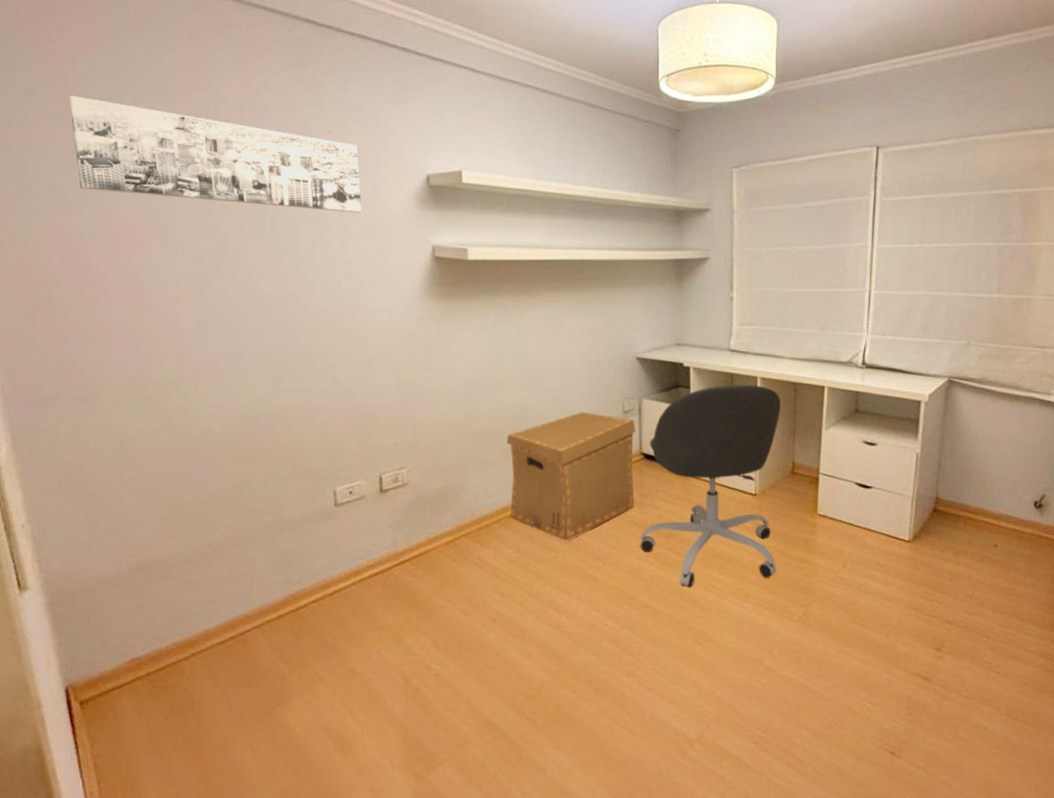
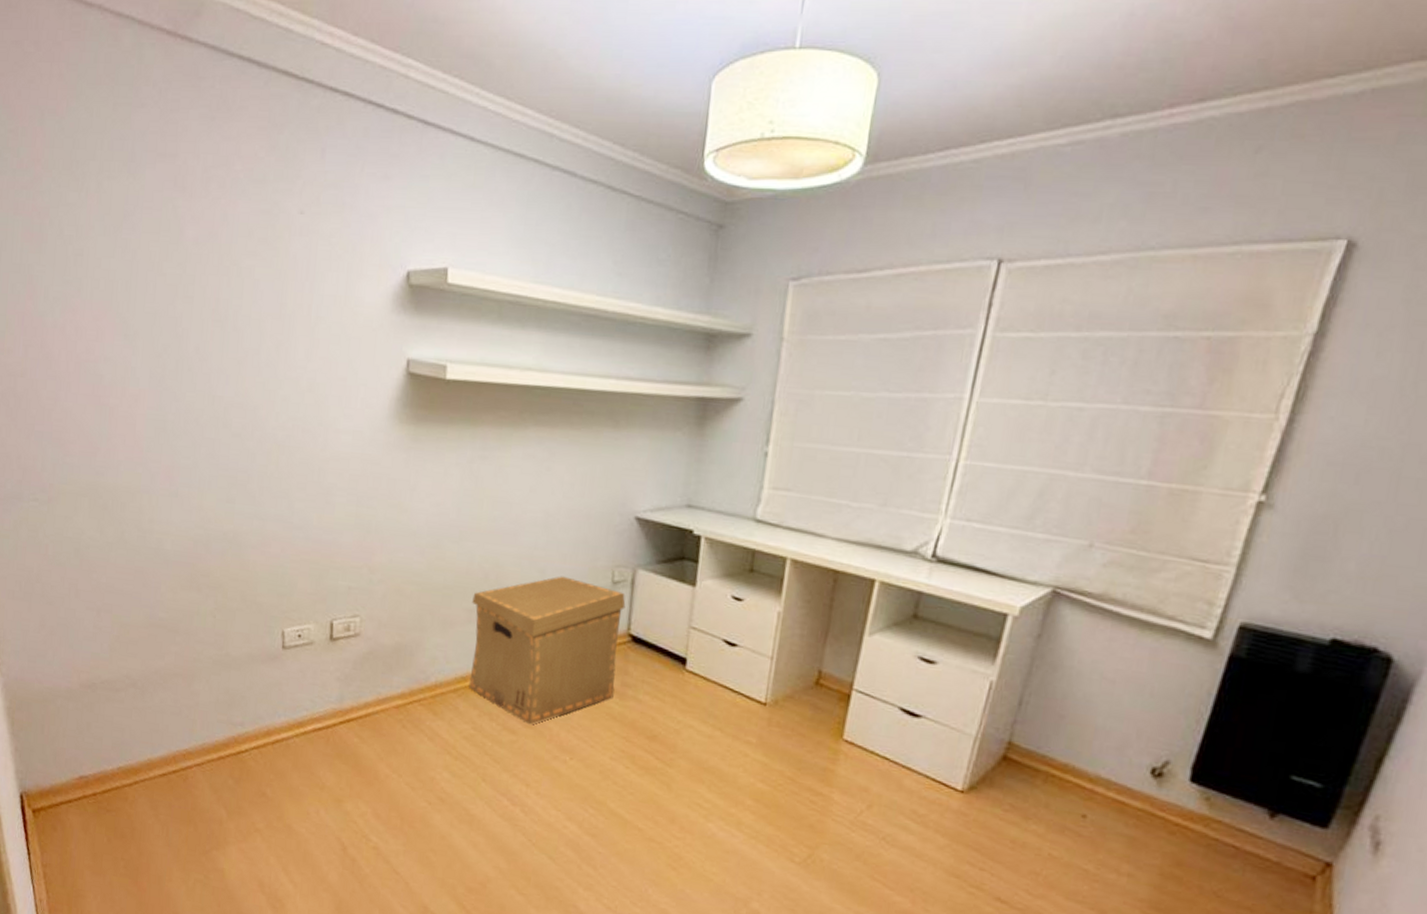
wall art: present [68,95,362,213] -> none [37,160,332,314]
office chair: present [640,384,780,588] -> none [615,563,814,807]

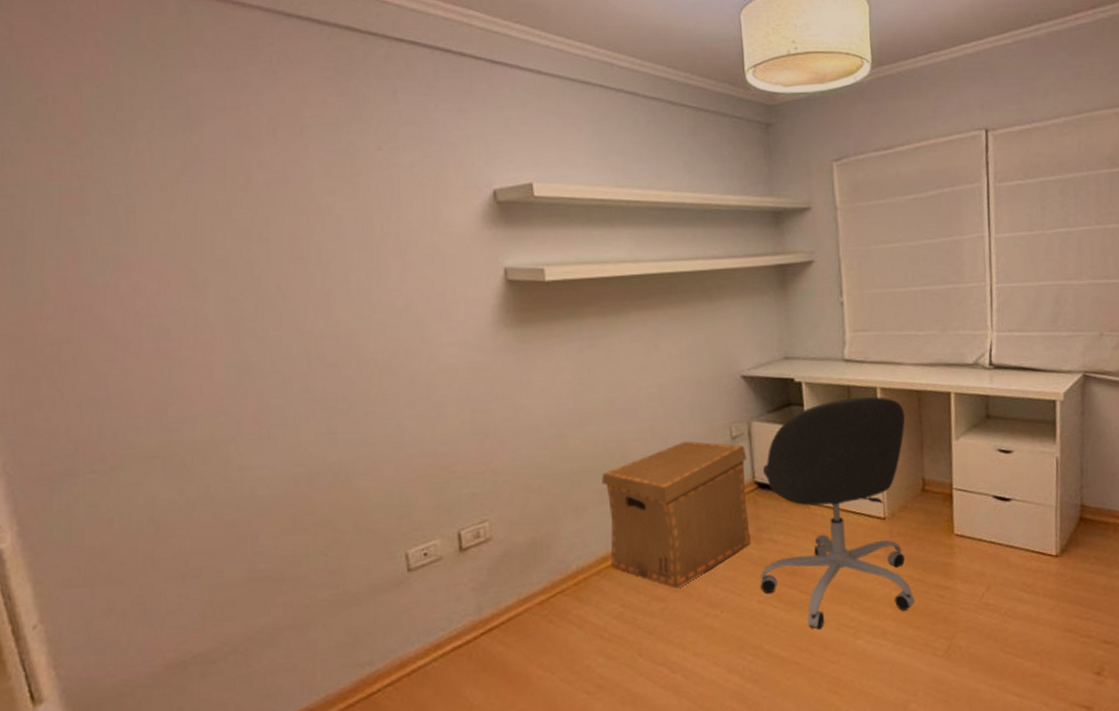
office chair: none [615,563,814,807] -> present [760,396,914,630]

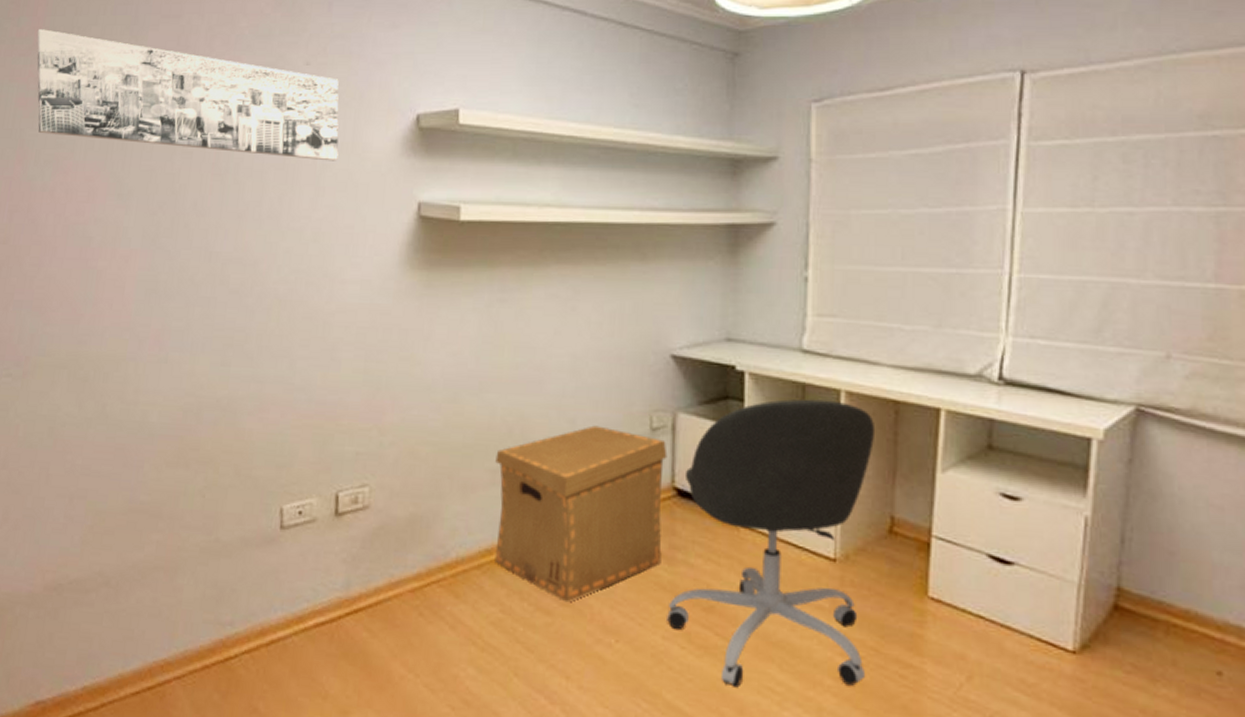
wall art: none [73,125,421,238] -> present [36,28,339,161]

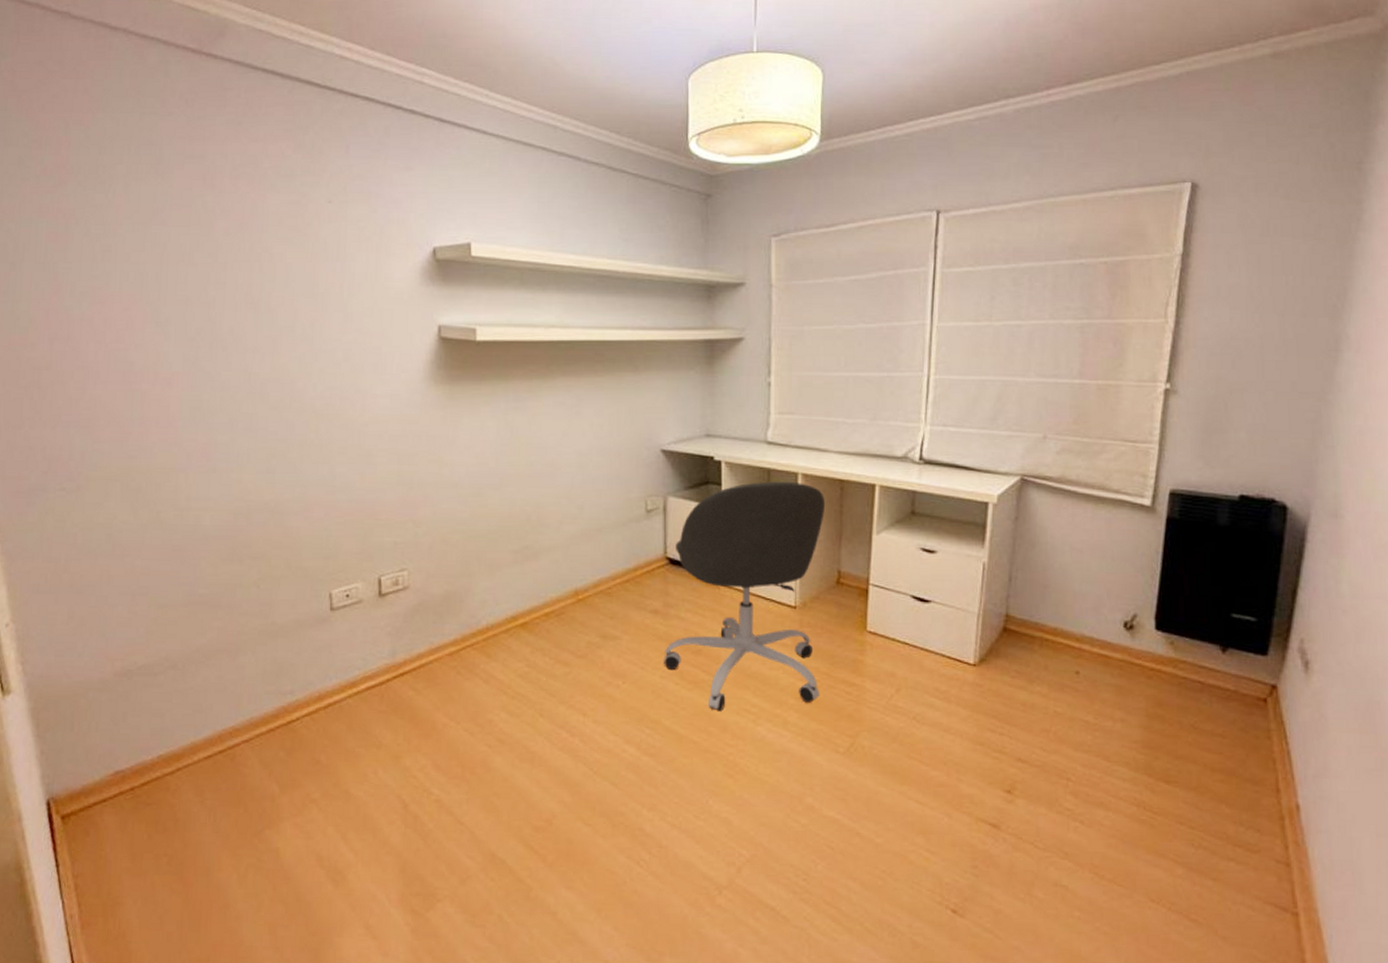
wall art: present [36,28,339,161] -> none [61,166,363,290]
cardboard box: present [495,425,668,603] -> none [517,510,660,655]

